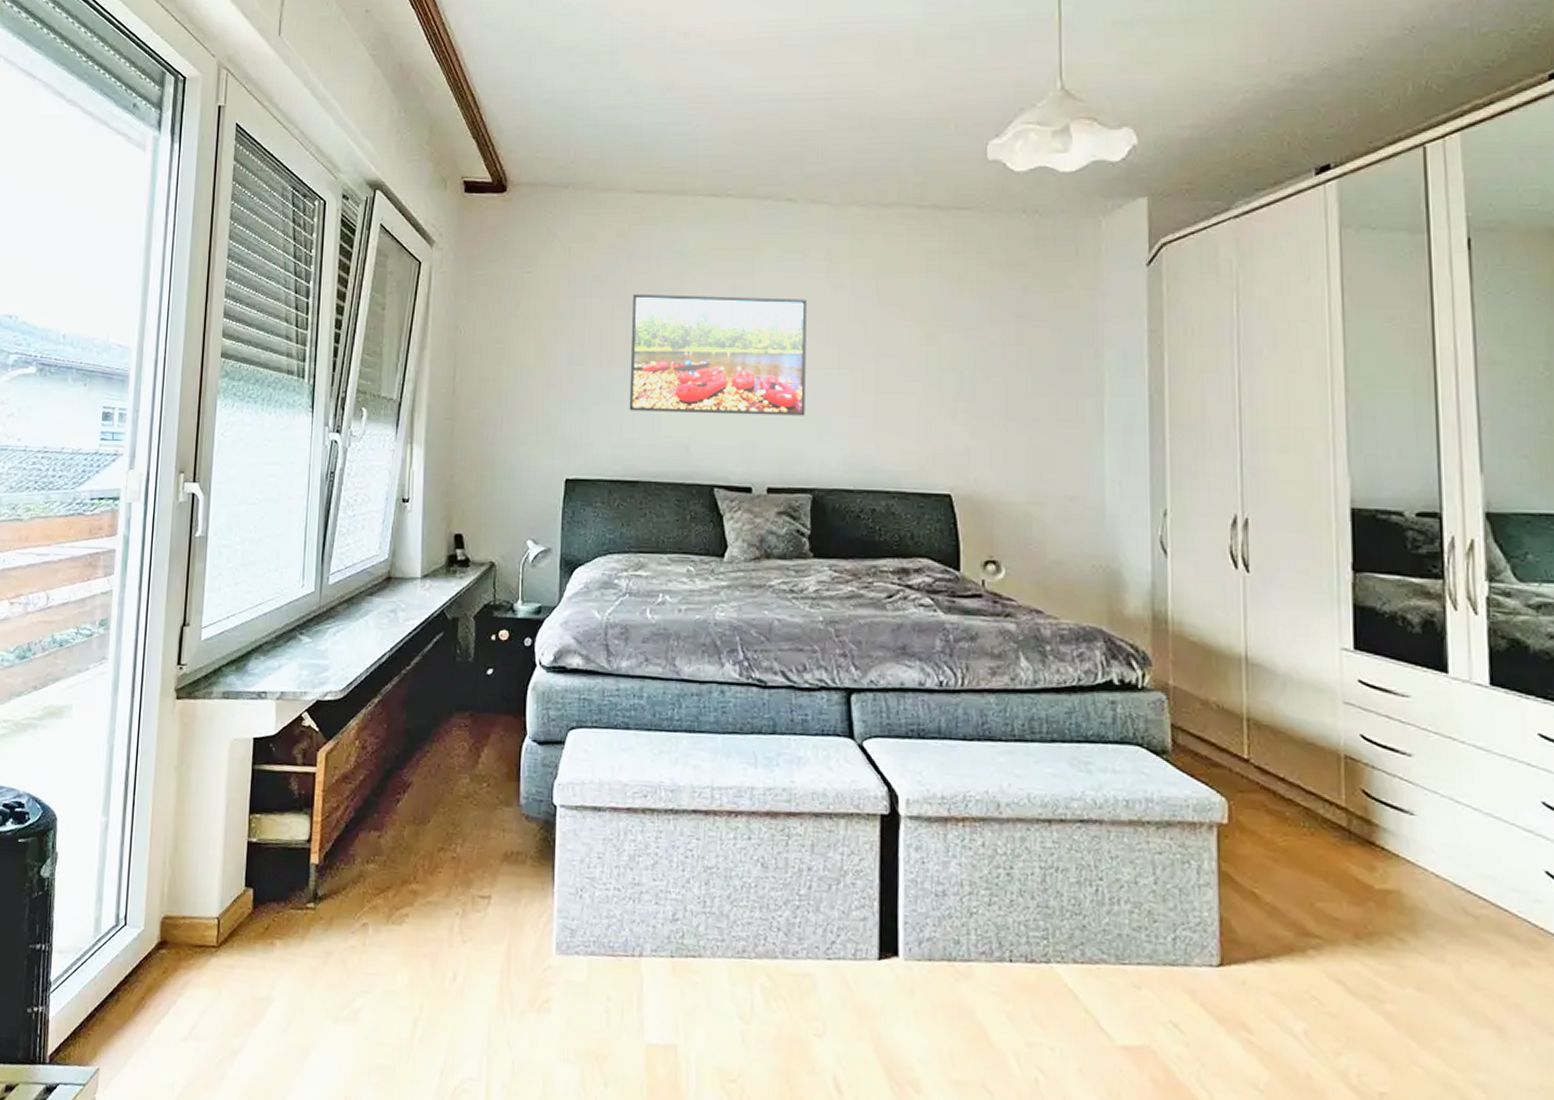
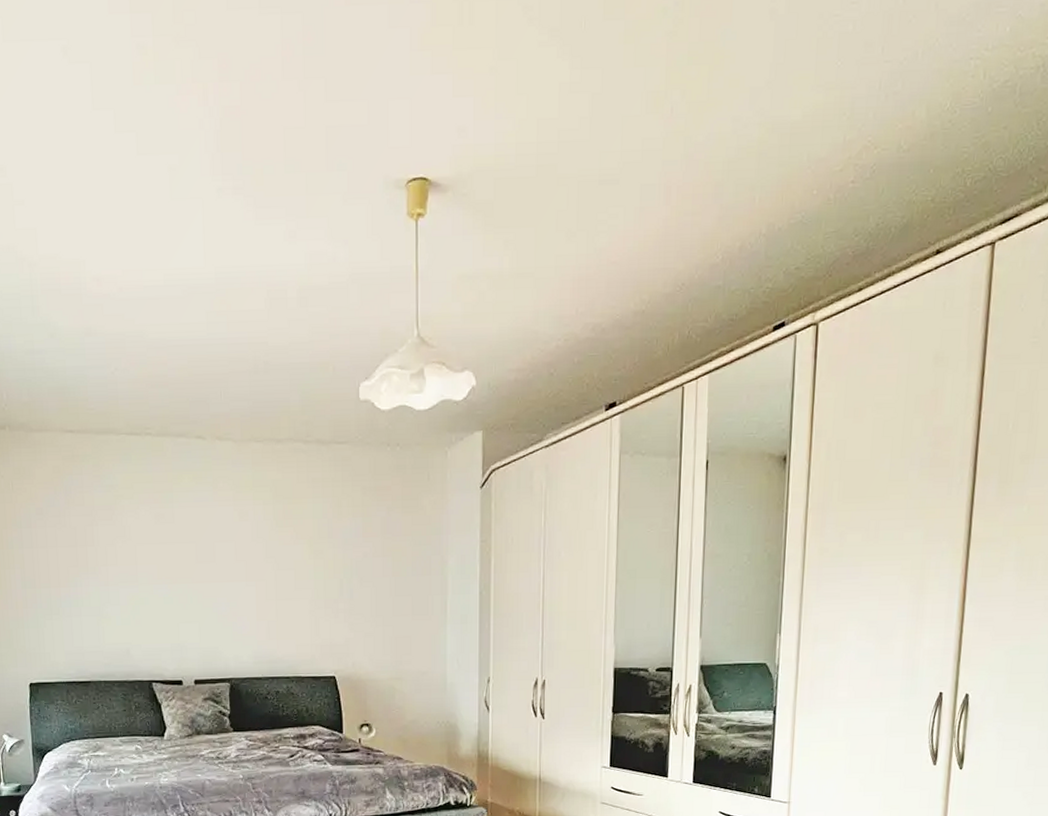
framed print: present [629,294,807,416] -> none [72,523,221,624]

